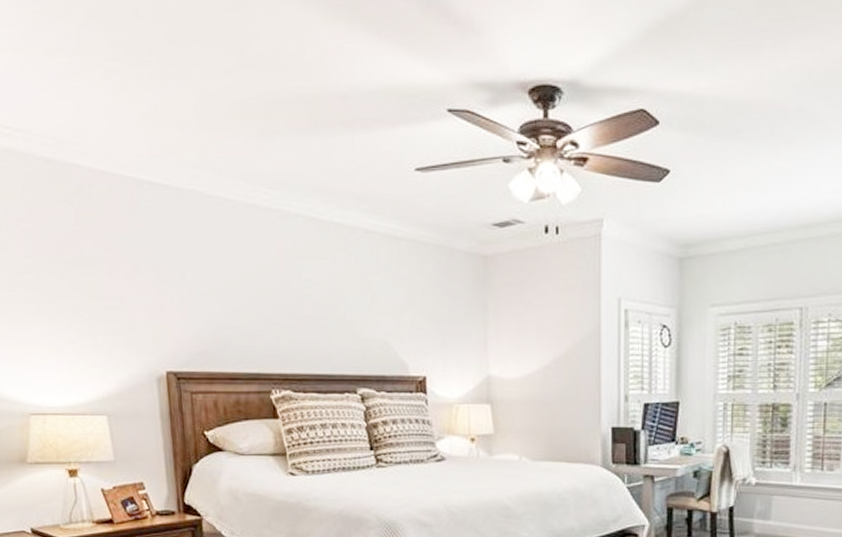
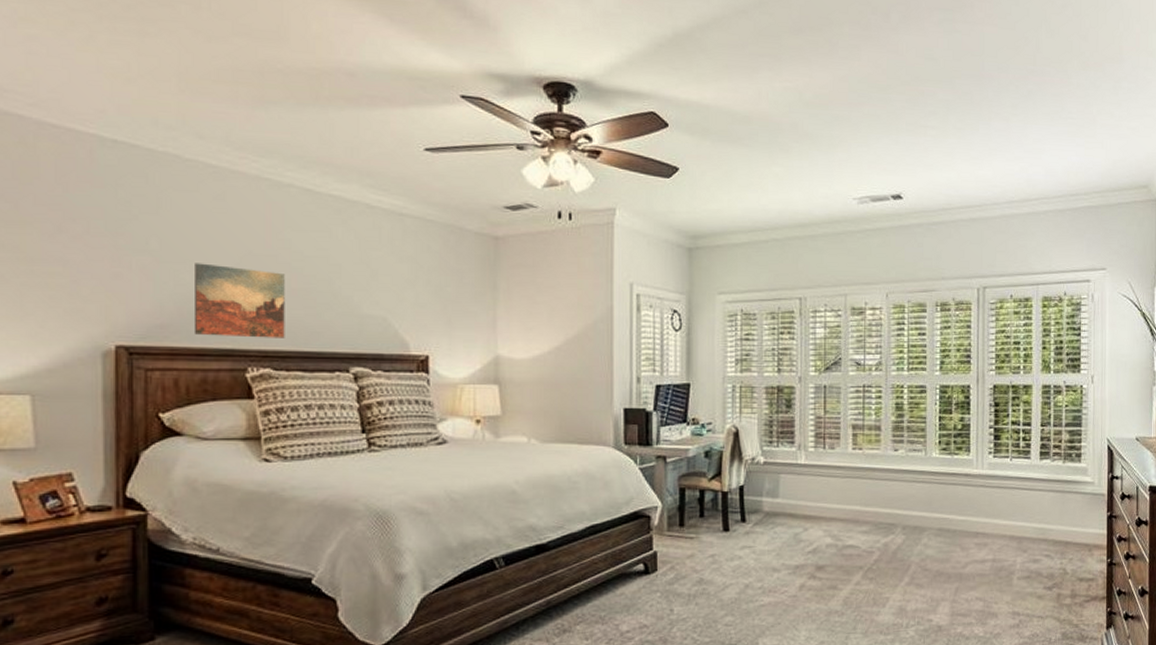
wall art: none [223,294,301,363] -> present [193,263,285,338]

